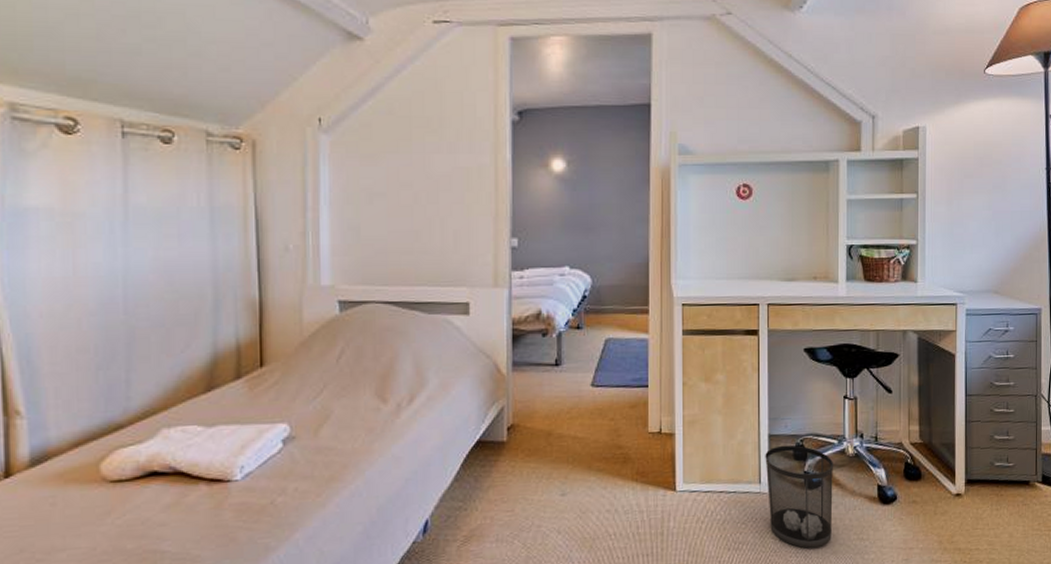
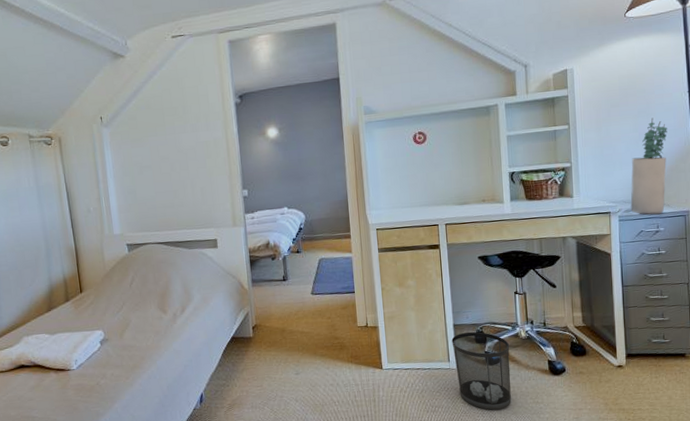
vase: none [979,195,1023,311] -> present [630,117,667,215]

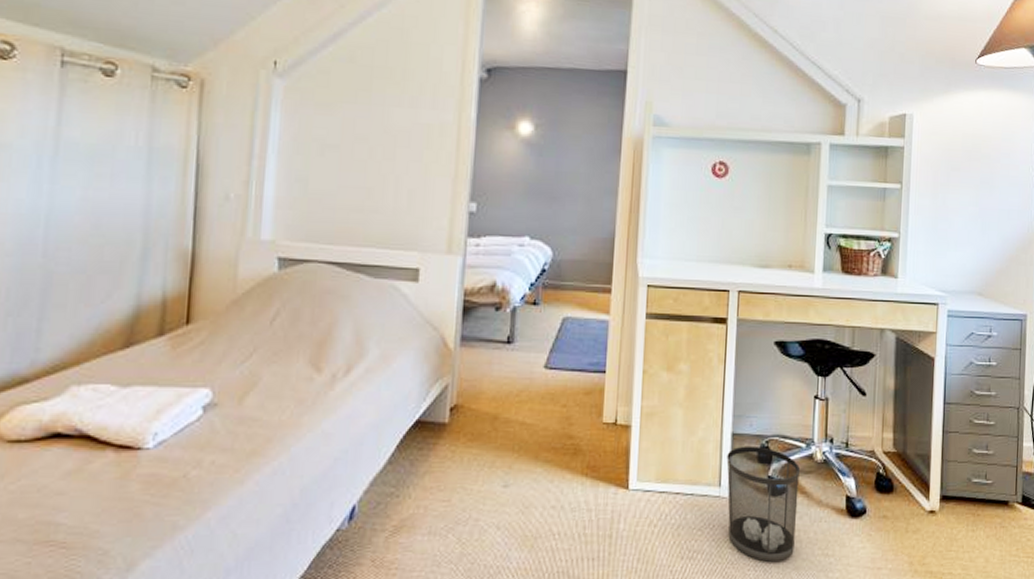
vase: present [630,117,667,215] -> none [962,191,1010,314]

